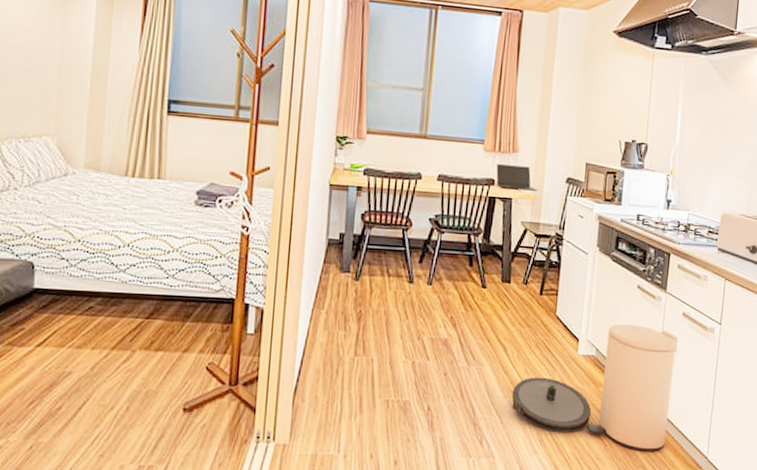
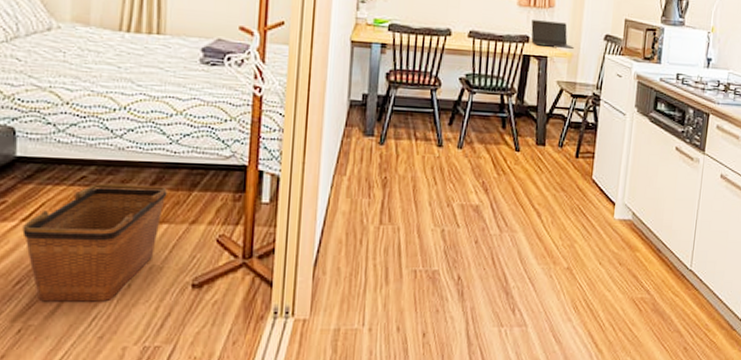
bicycle basket: none [37,313,164,423] -> present [22,183,168,302]
robot vacuum: present [511,377,592,433] -> none [545,243,627,300]
pedal bin: present [585,324,678,452] -> none [620,187,716,316]

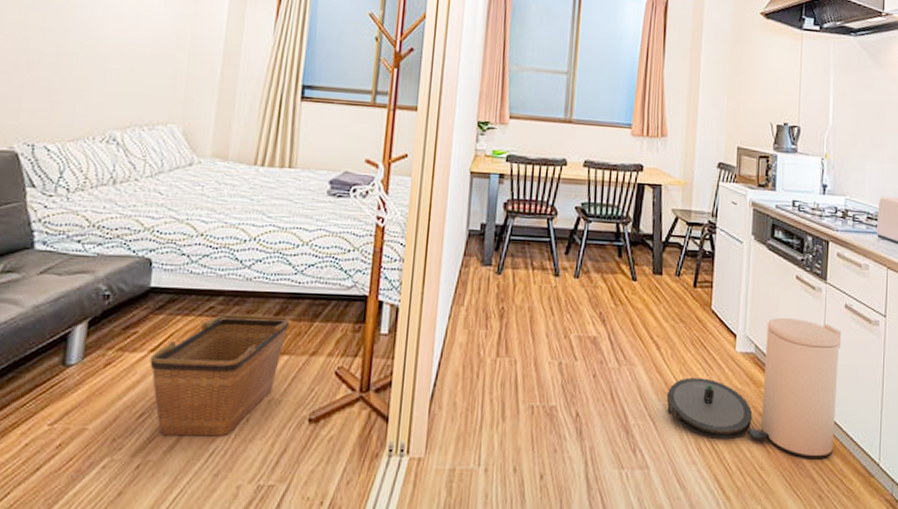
laptop: present [531,20,574,49] -> none [644,149,688,177]
robot vacuum: none [545,243,627,300] -> present [666,377,753,440]
pedal bin: none [620,187,716,316] -> present [747,318,842,460]

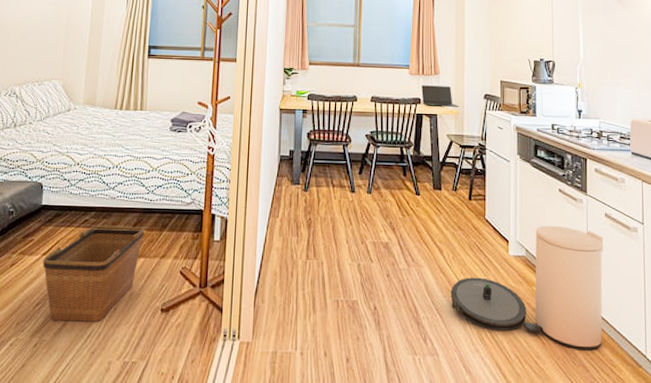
laptop: none [644,149,688,177] -> present [421,85,459,107]

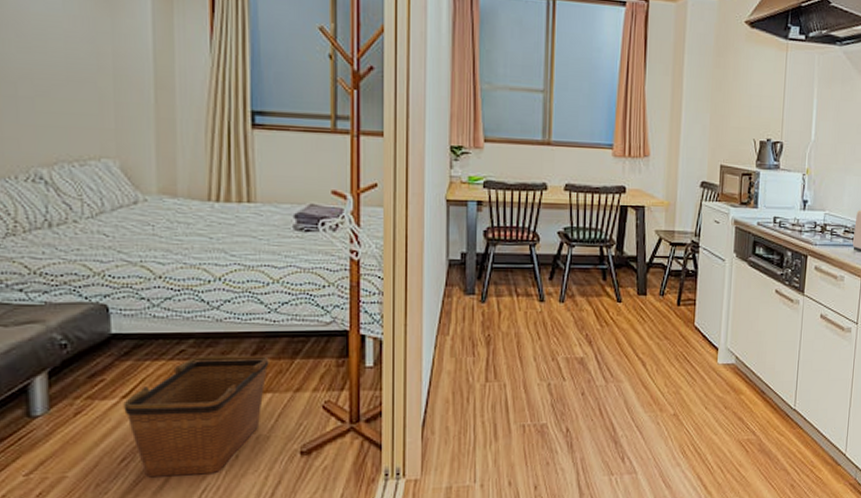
laptop: present [421,85,459,107] -> none [627,170,671,197]
robot vacuum: present [450,277,527,332] -> none [652,389,733,444]
pedal bin: present [522,226,604,351] -> none [727,330,817,455]

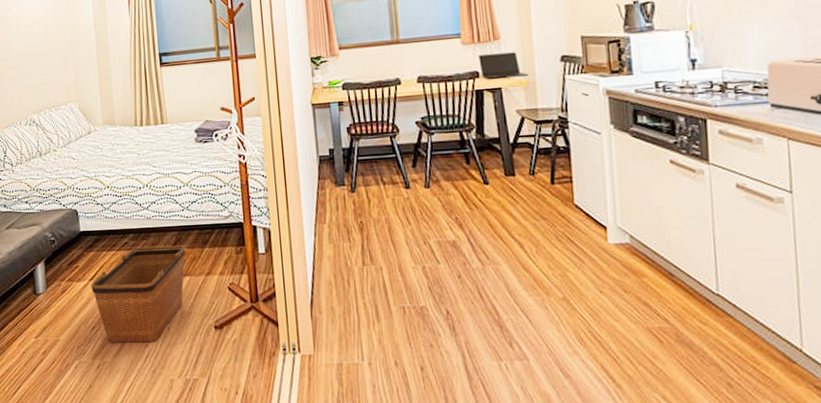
laptop: none [627,170,671,197] -> present [479,52,529,79]

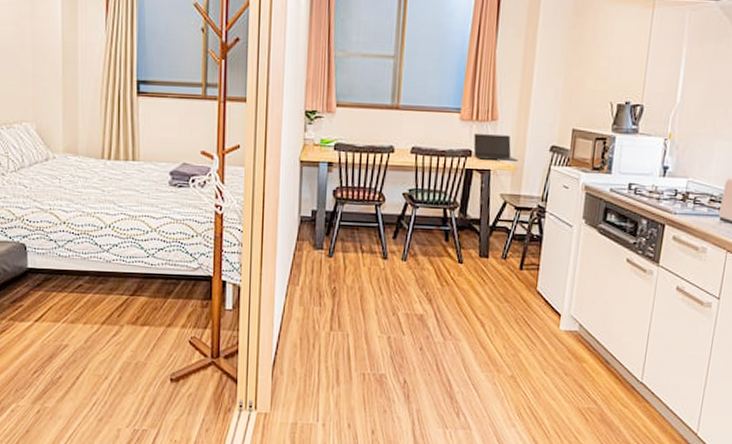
bicycle basket: present [91,245,186,343] -> none [36,291,147,391]

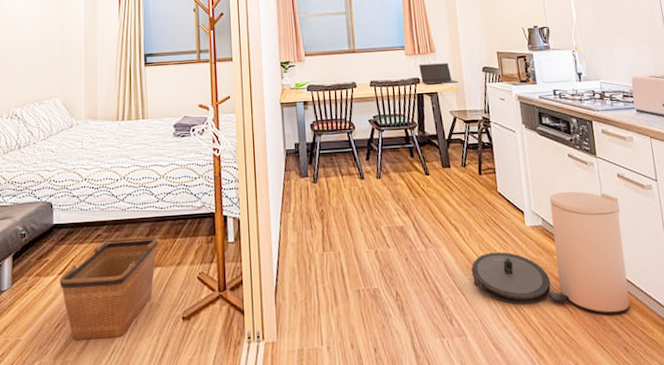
bicycle basket: none [36,291,147,391] -> present [59,236,158,341]
robot vacuum: none [489,352,573,408] -> present [471,252,551,305]
pedal bin: none [566,299,671,428] -> present [547,191,630,316]

